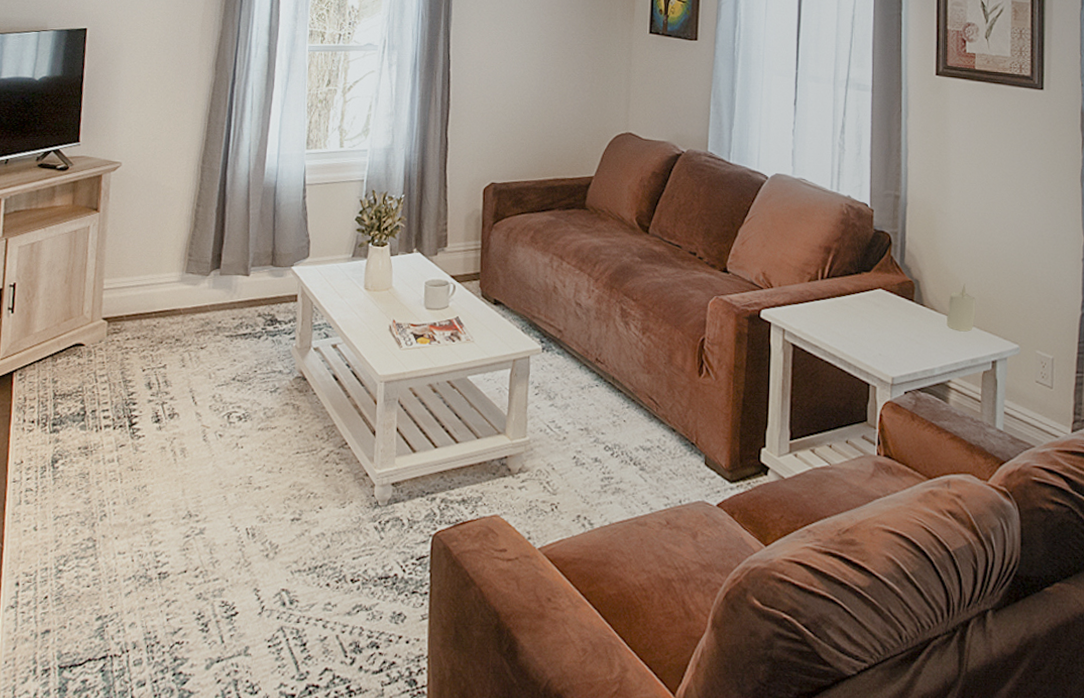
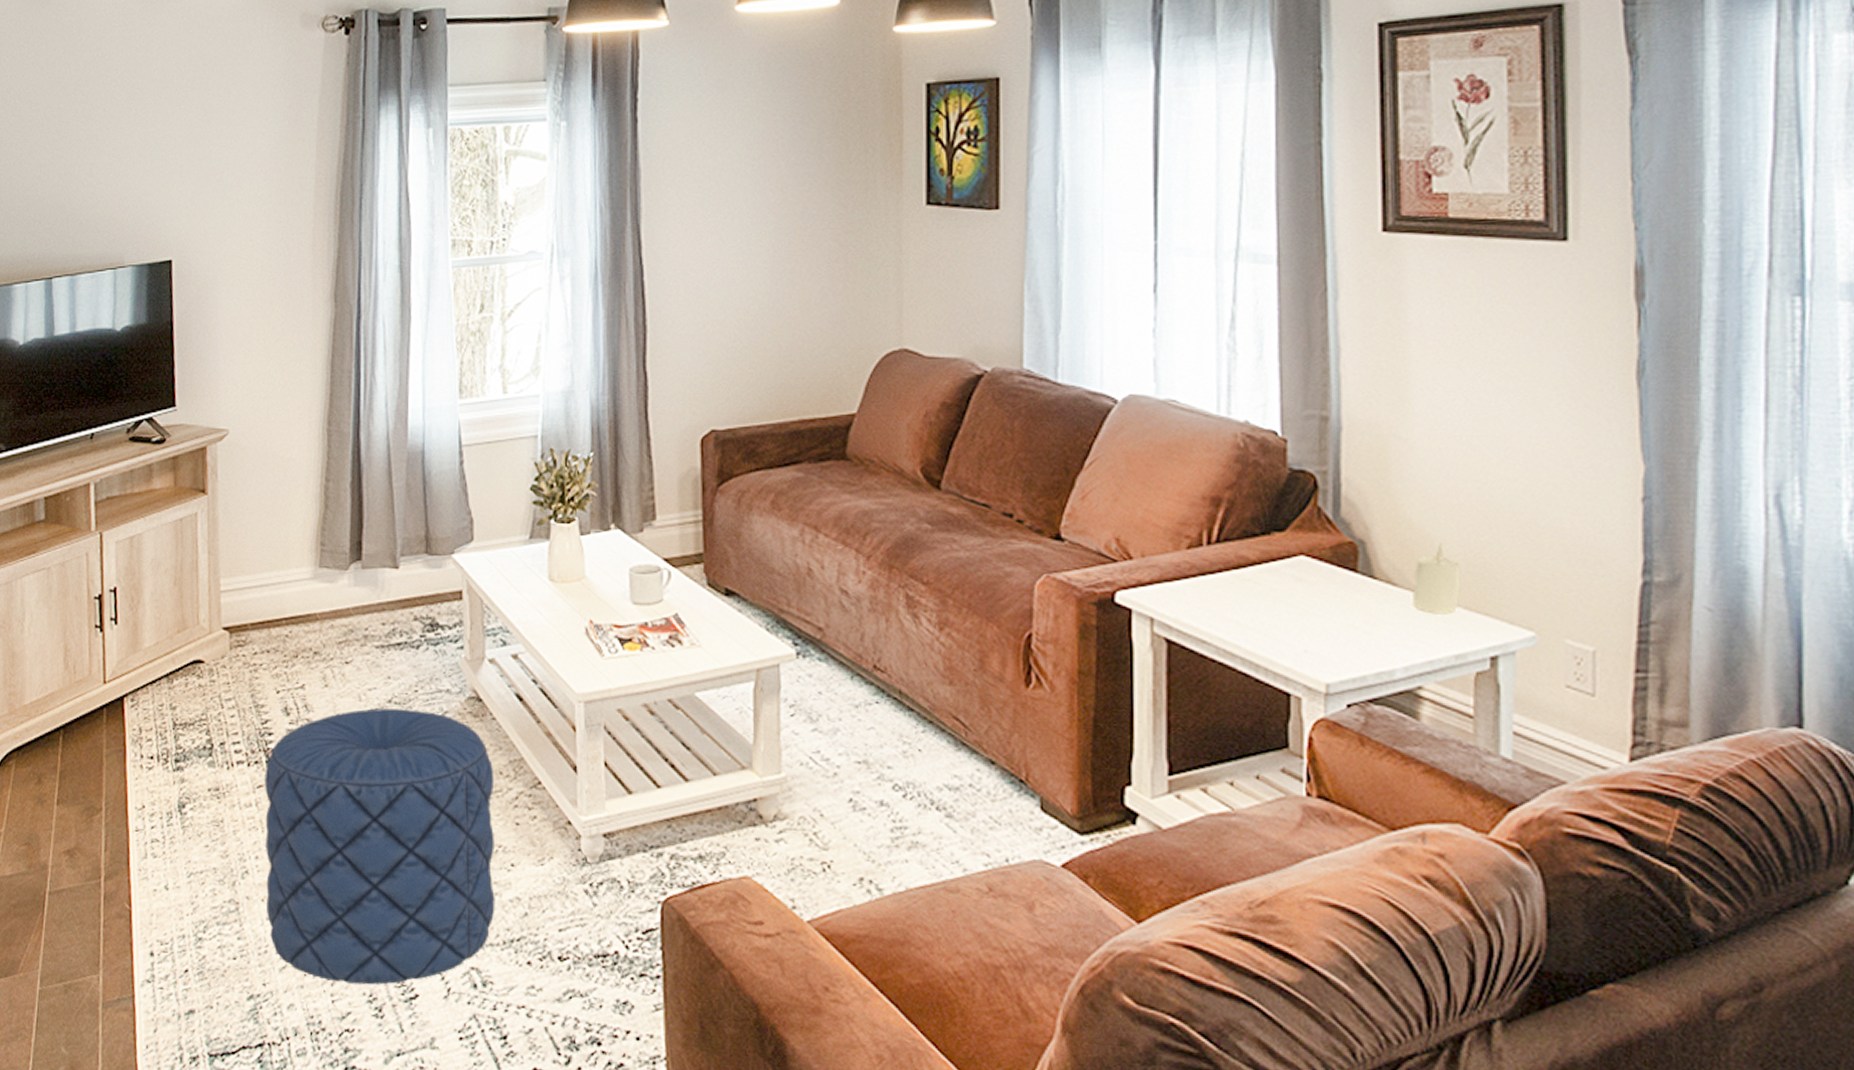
pouf: none [119,384,312,606] -> present [265,708,495,985]

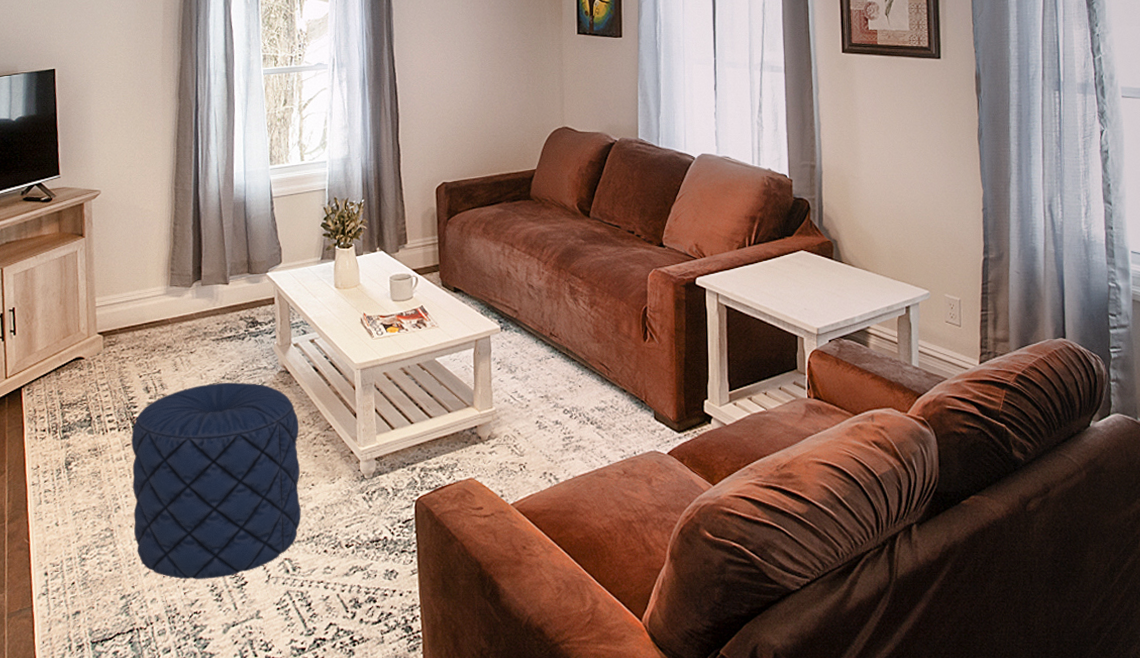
candle: present [1413,542,1461,615] -> none [863,239,889,283]

